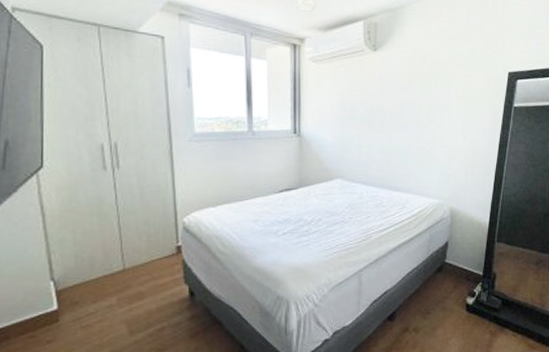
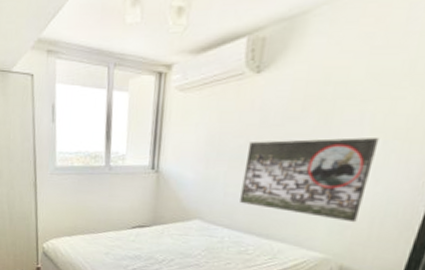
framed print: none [372,105,462,172] -> present [240,137,380,223]

